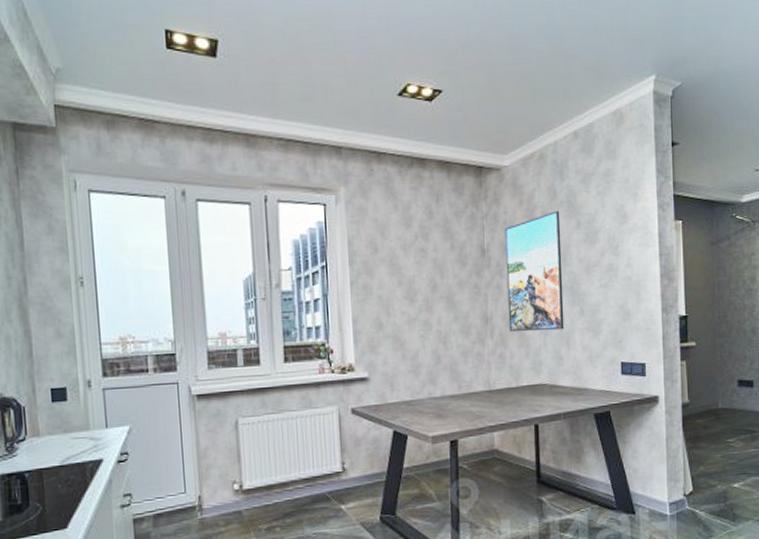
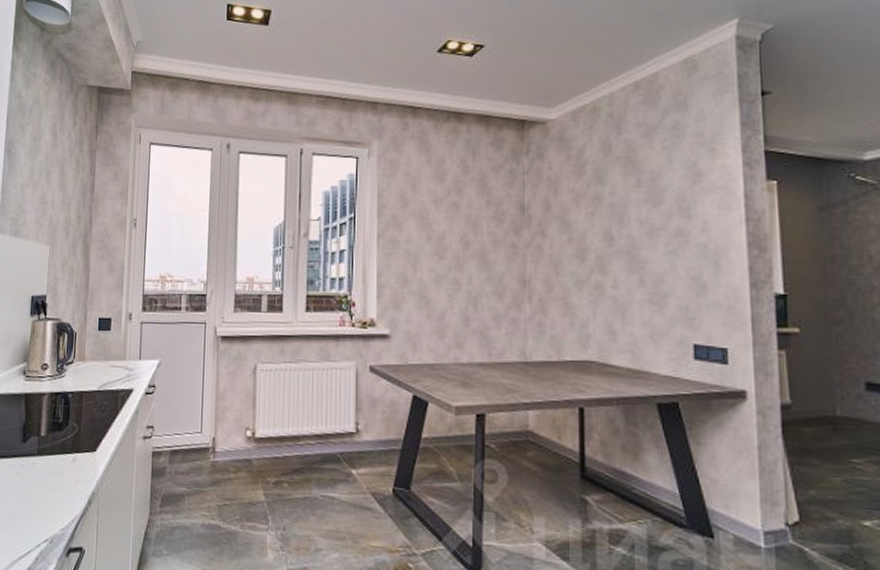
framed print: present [505,211,565,332] -> none [549,167,619,300]

